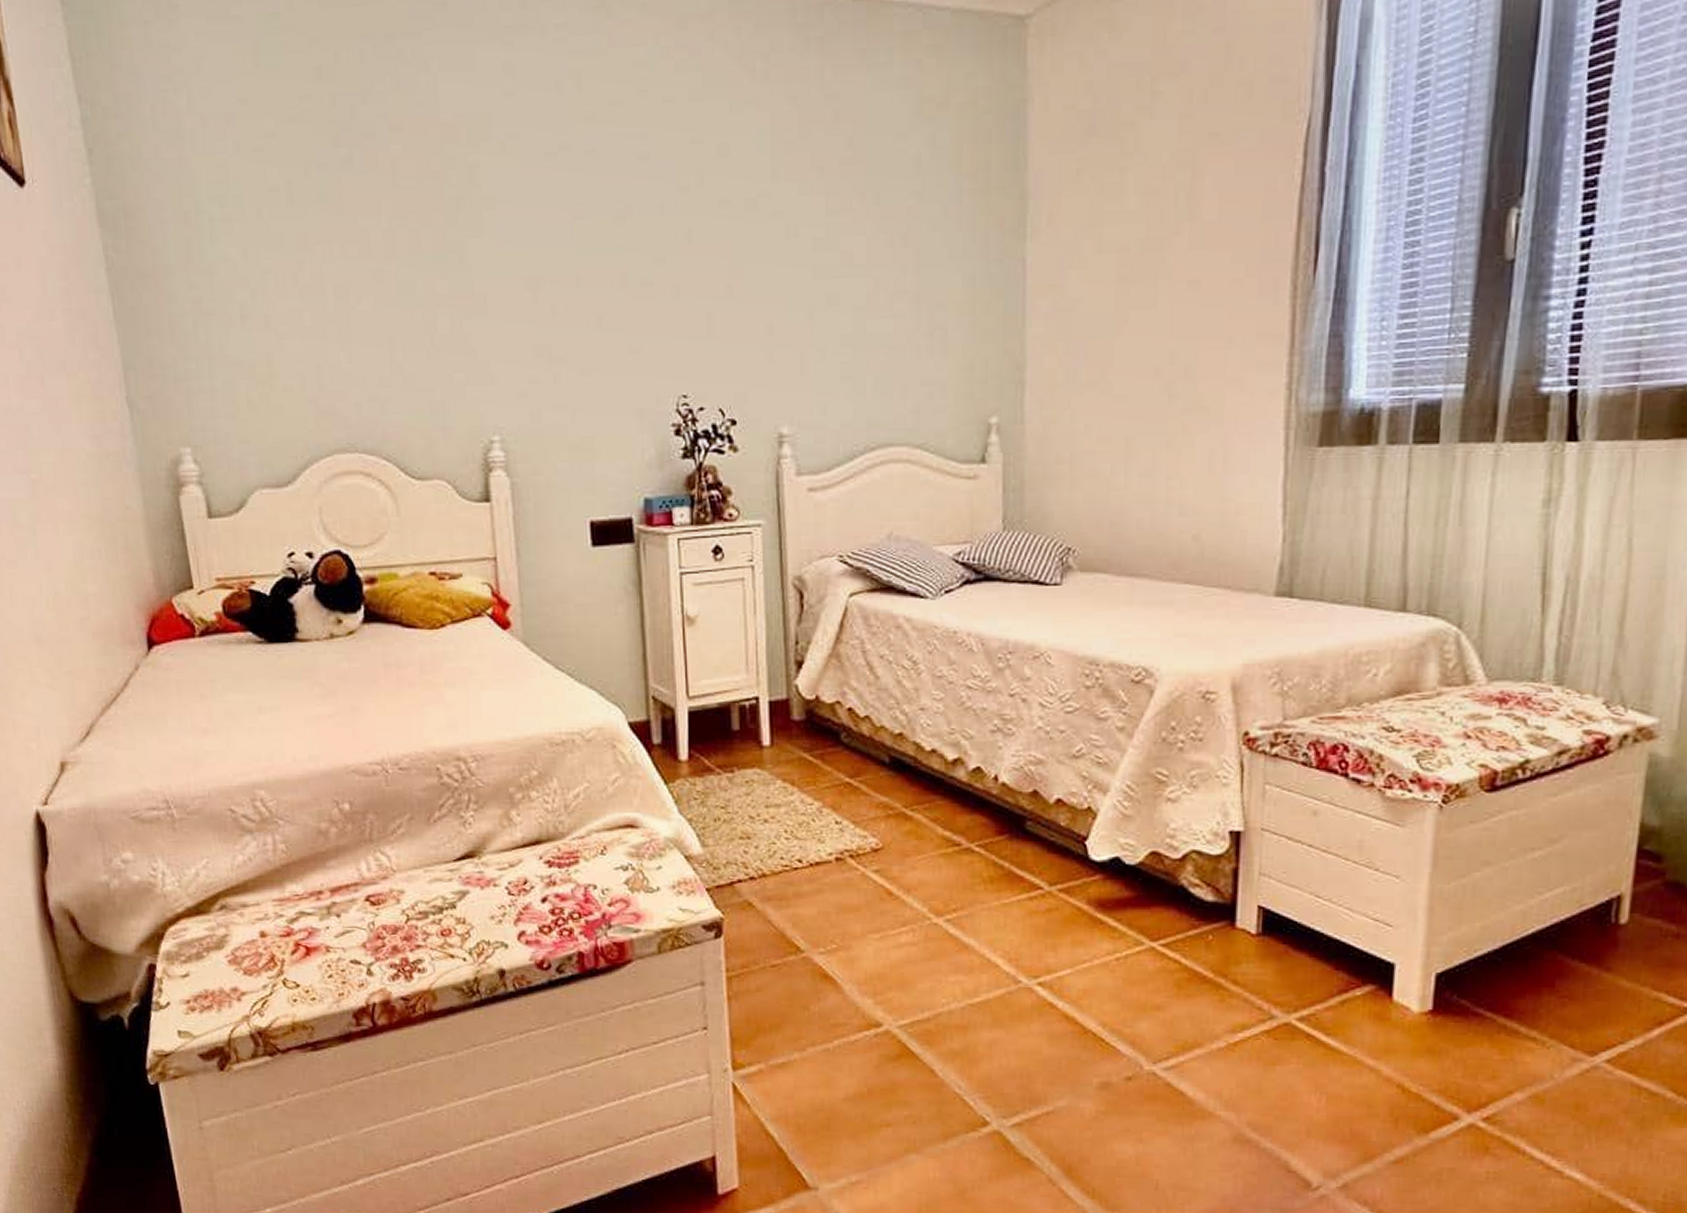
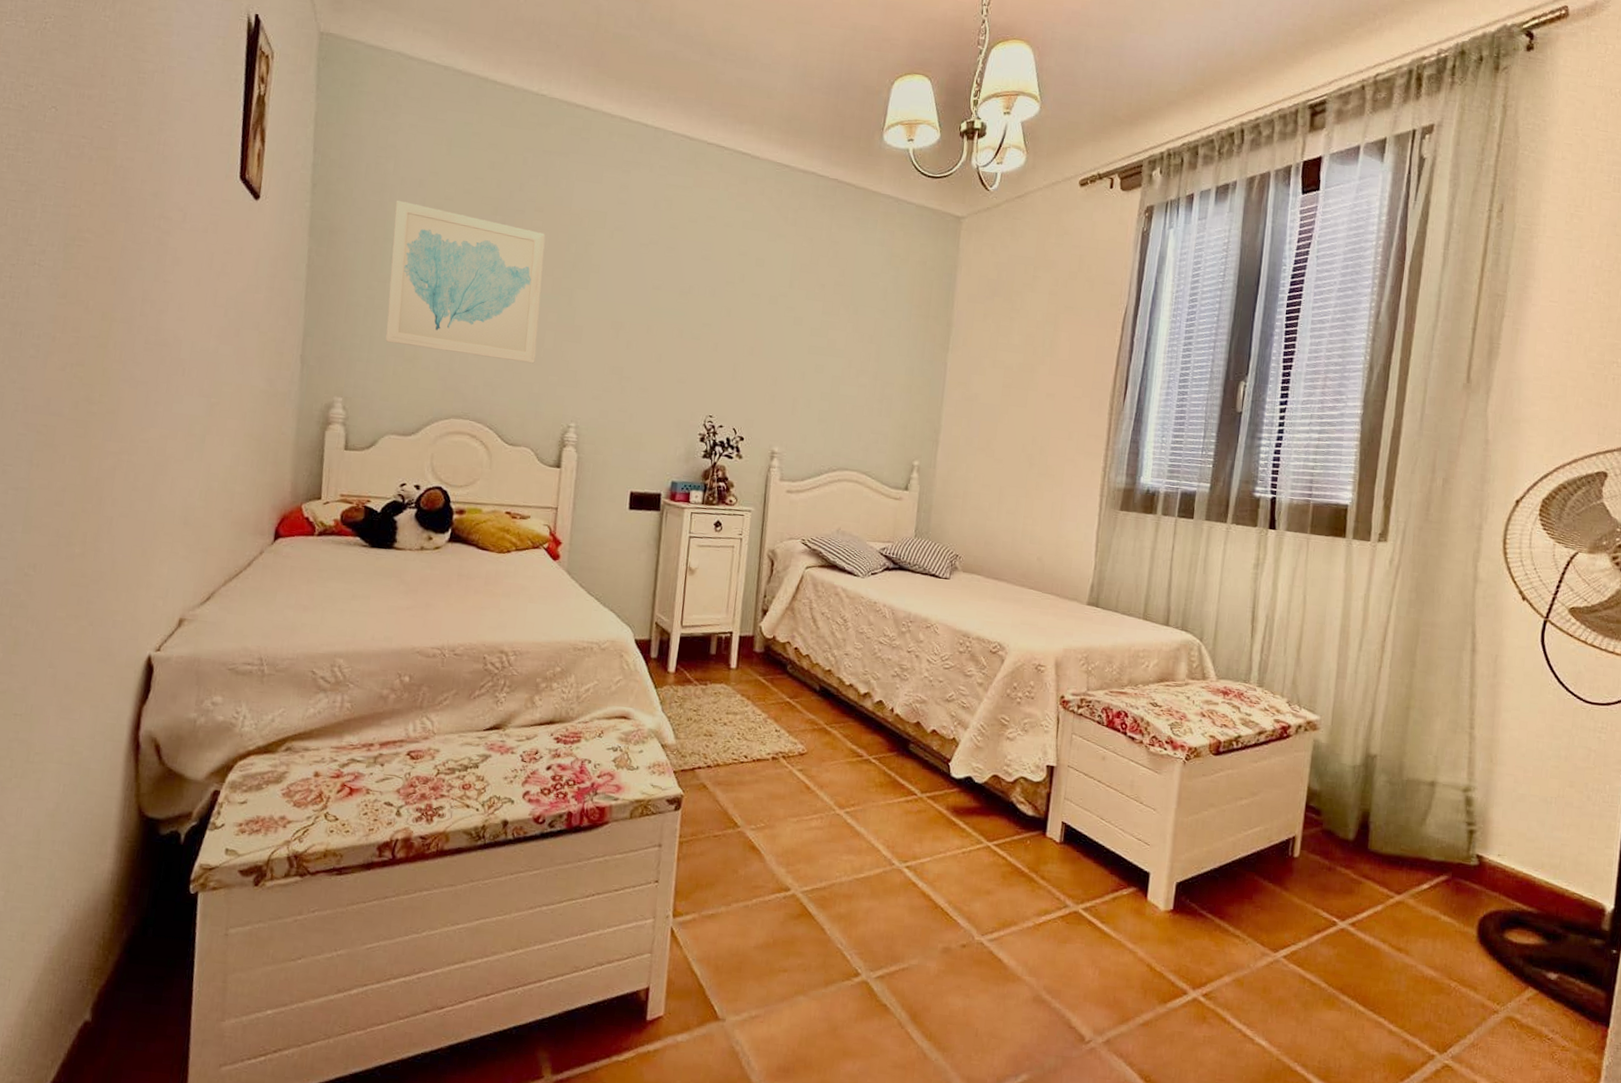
wall art: none [201,150,430,361] -> present [385,200,546,364]

